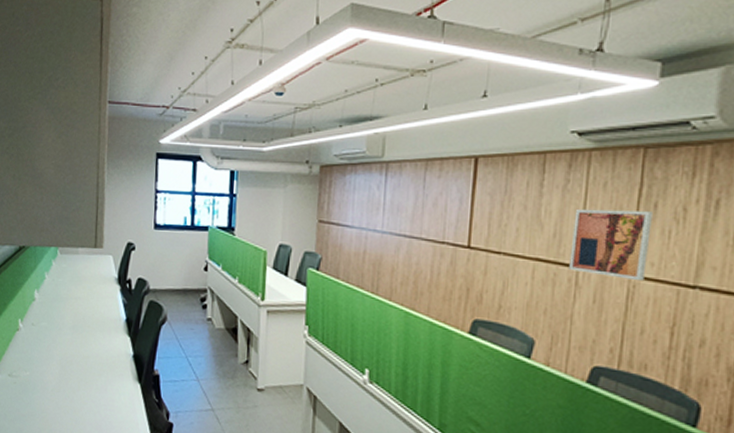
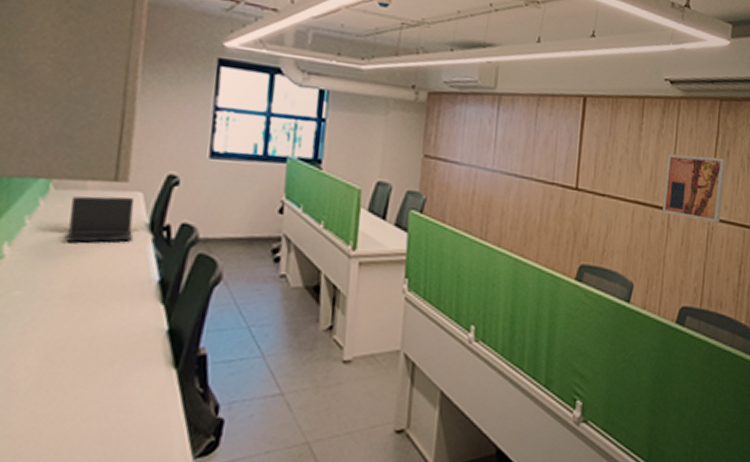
laptop: none [69,258,108,291] -> present [66,196,135,243]

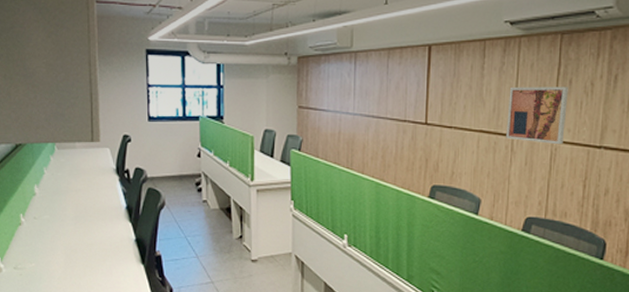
laptop: present [66,196,135,243] -> none [68,151,106,183]

